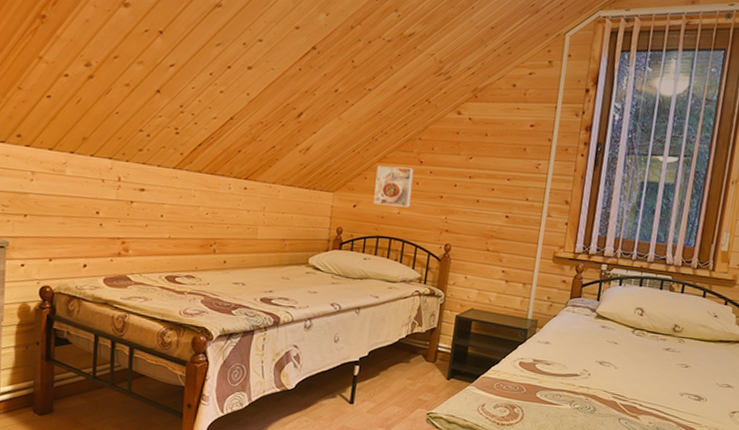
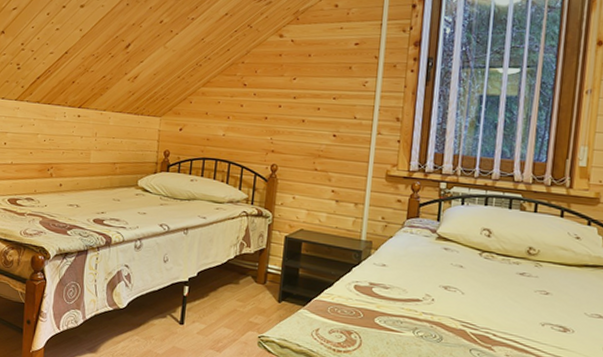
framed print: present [373,166,414,208] -> none [199,90,238,130]

